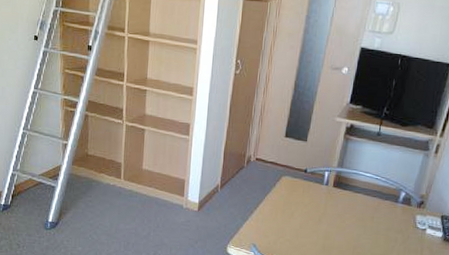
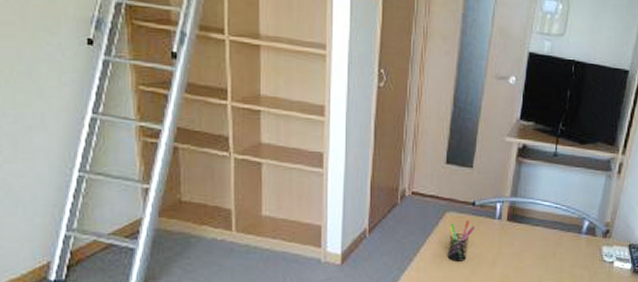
pen holder: none [281,184,306,217] -> present [447,221,476,261]

